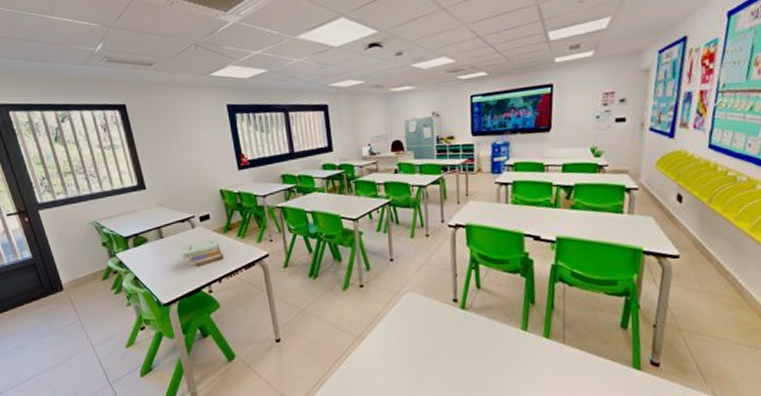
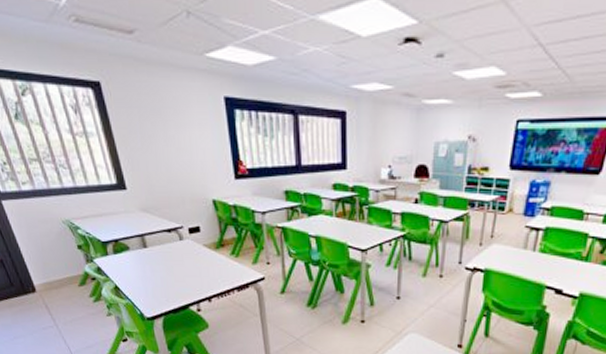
books: present [180,237,223,267] -> none [166,252,214,283]

